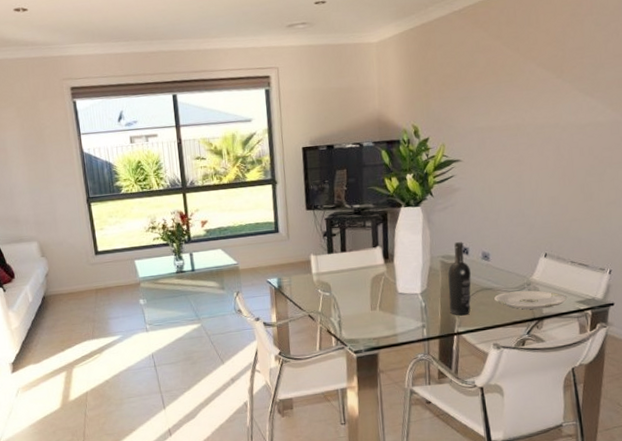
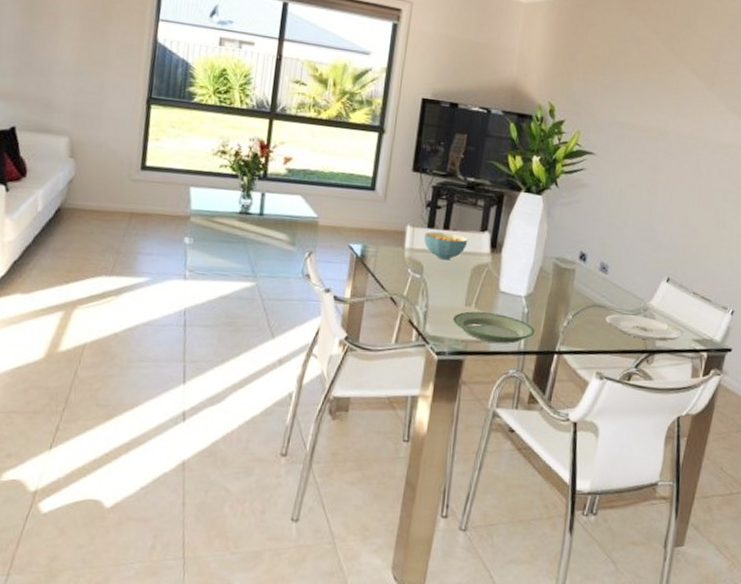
cereal bowl: none [326,254,364,277] -> present [424,231,469,260]
plate: none [362,311,434,336] -> present [452,311,535,344]
wine bottle: present [447,242,471,316] -> none [554,245,585,333]

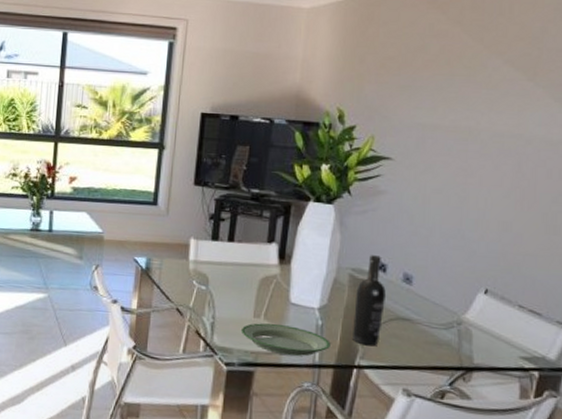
cereal bowl: present [424,231,469,260] -> none [208,244,255,272]
wine bottle: none [554,245,585,333] -> present [353,255,386,346]
plate: present [606,314,683,342] -> none [412,327,507,359]

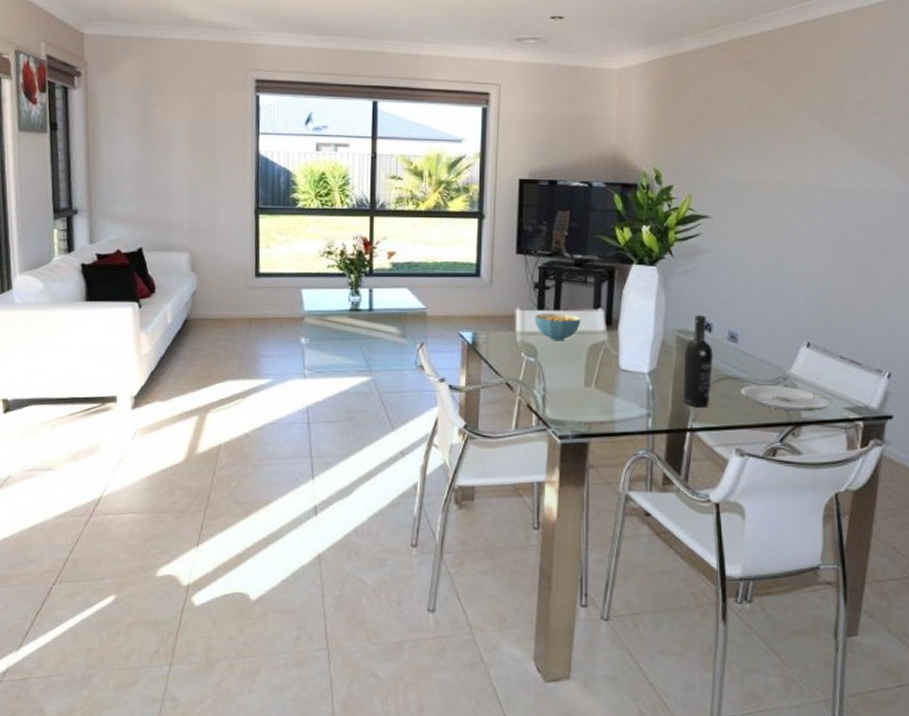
cereal bowl: none [208,244,255,272] -> present [534,313,581,341]
plate: present [240,323,331,357] -> none [572,392,663,423]
plate: none [412,327,507,359] -> present [741,385,832,412]

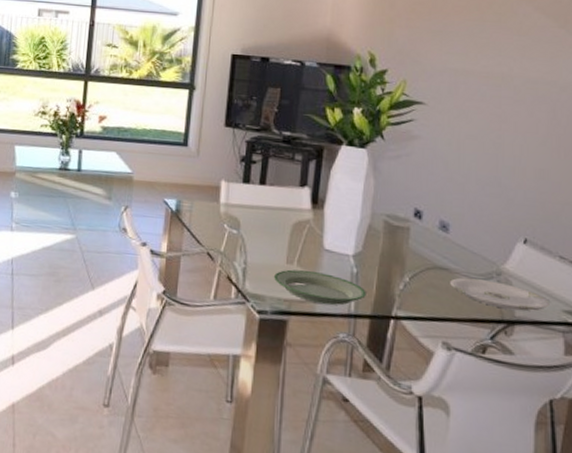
cereal bowl: present [534,313,581,341] -> none [239,187,287,216]
plate: none [572,392,663,423] -> present [273,269,366,306]
wine bottle: present [683,315,713,408] -> none [389,201,422,296]

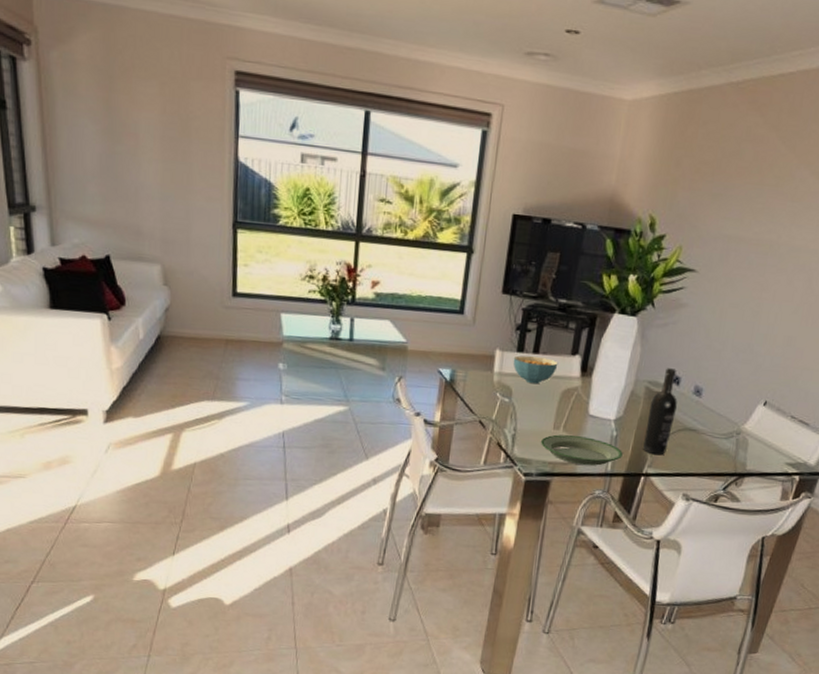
cereal bowl: none [239,187,287,216] -> present [513,355,559,384]
wine bottle: none [389,201,422,296] -> present [643,368,677,455]
plate: present [450,277,550,312] -> none [696,437,776,465]

